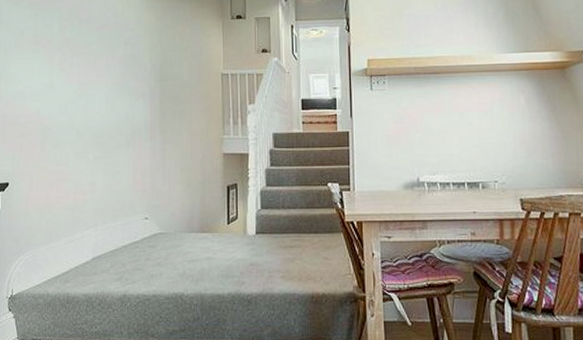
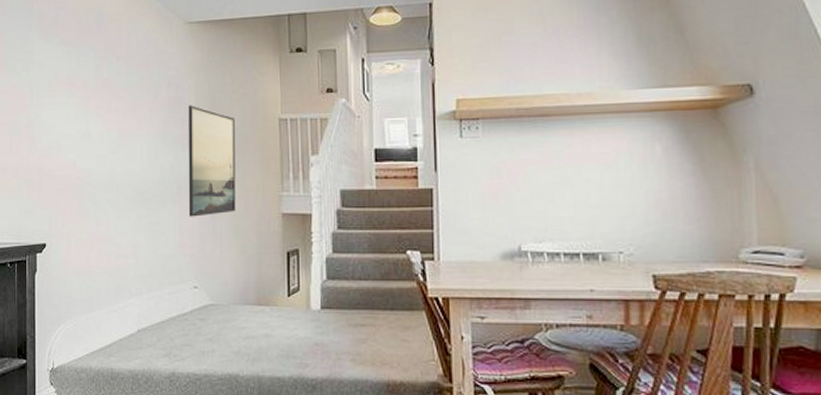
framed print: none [141,61,183,157] -> present [188,105,236,217]

